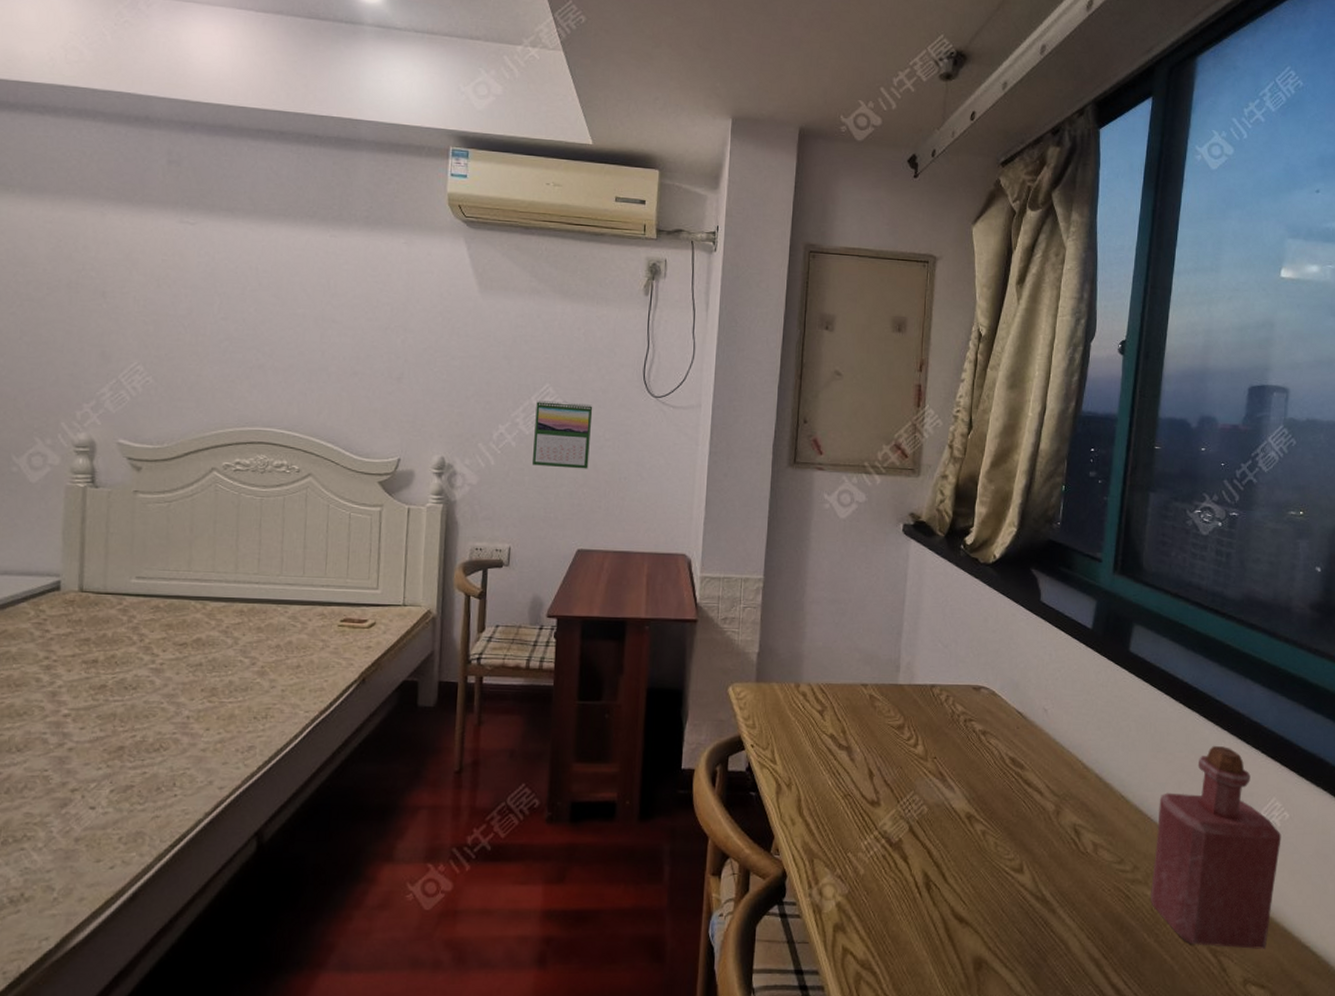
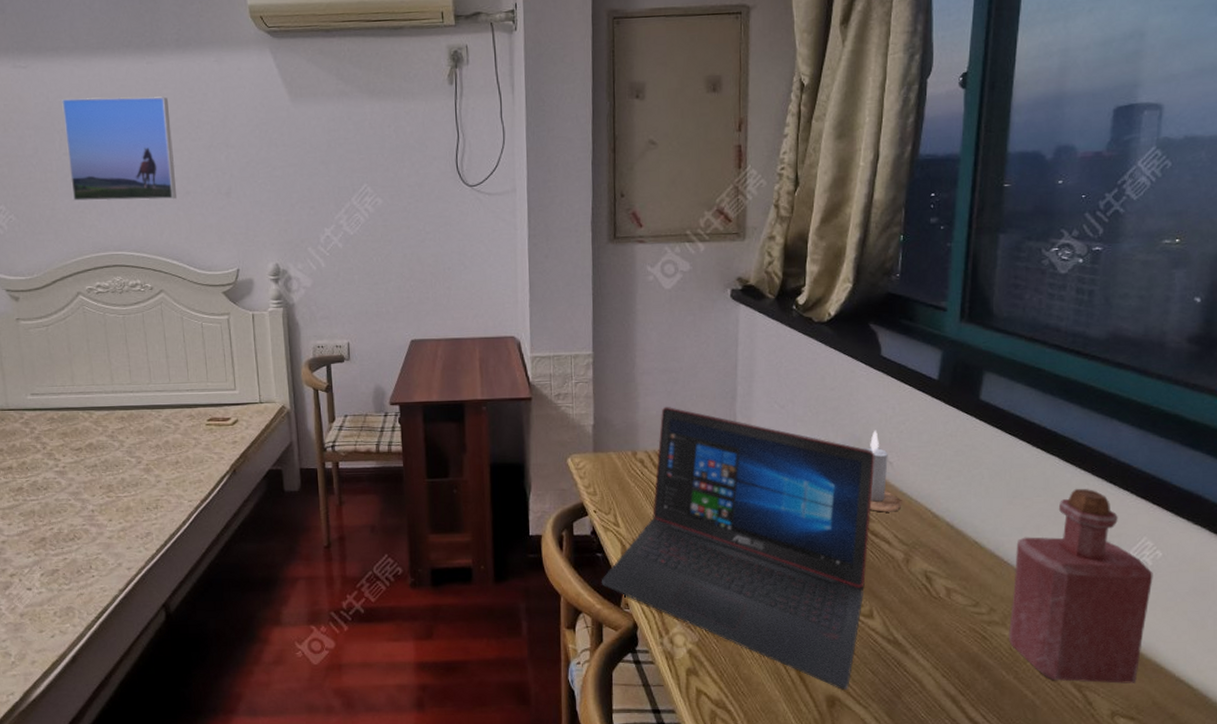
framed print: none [223,260,348,379] -> present [61,96,177,201]
calendar: present [533,400,593,469] -> none [357,198,413,264]
laptop: none [753,638,1031,951] -> present [602,406,875,690]
candle: none [1020,675,1055,761] -> present [862,430,902,512]

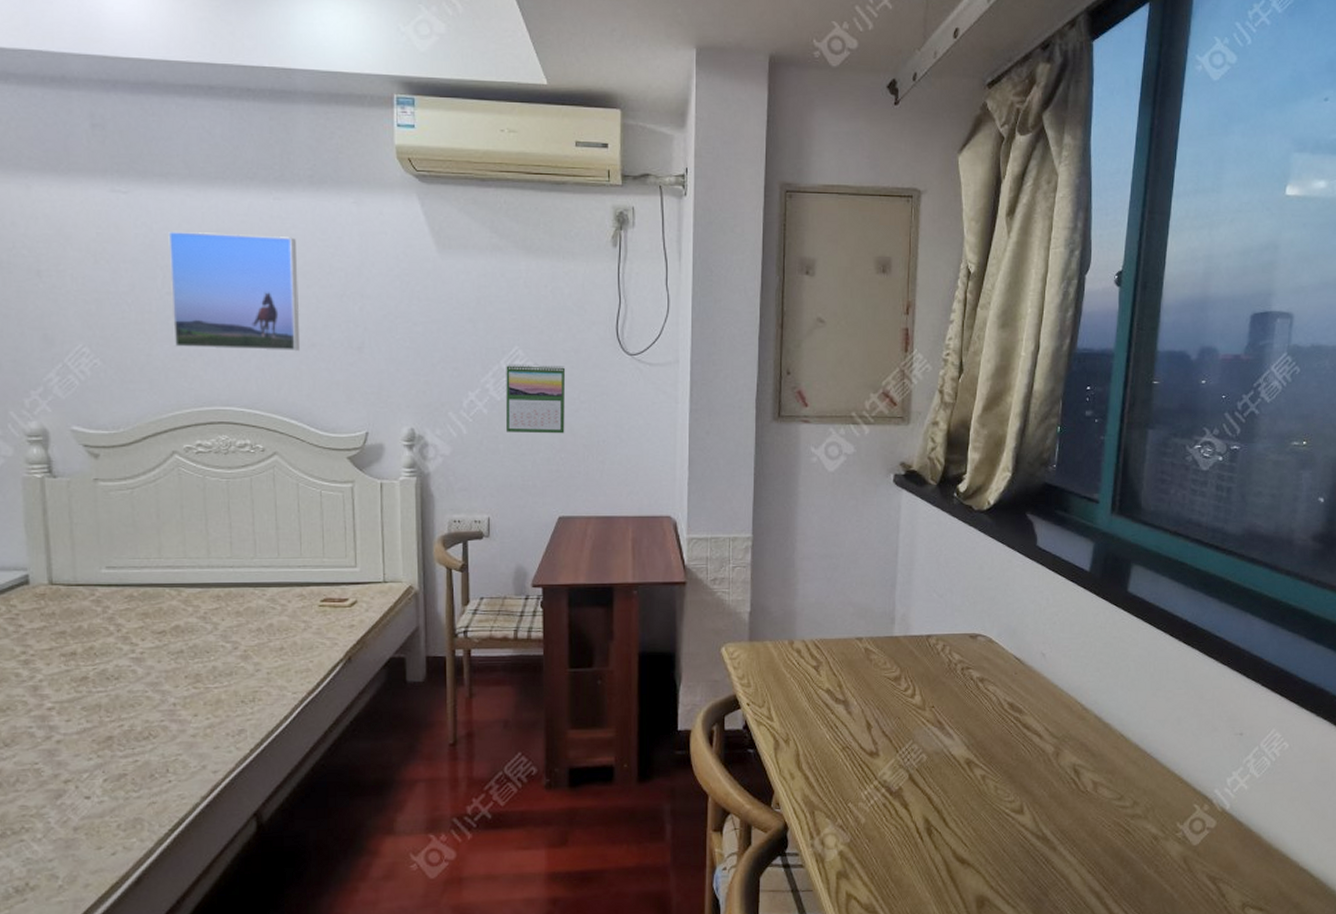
calendar: none [357,198,413,264] -> present [506,363,566,434]
laptop: present [602,406,875,690] -> none [753,593,1029,889]
candle: present [862,430,902,512] -> none [1017,621,1054,705]
bottle: present [1009,488,1153,684] -> none [1150,680,1281,875]

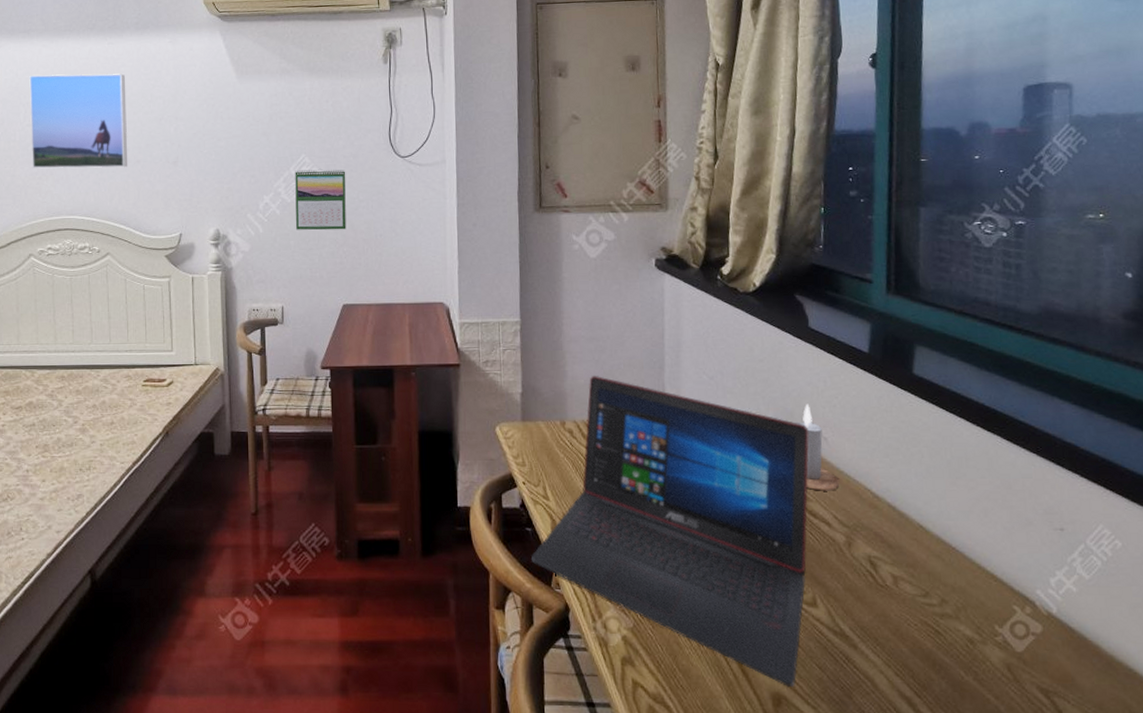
laptop: none [753,593,1029,889] -> present [532,375,809,687]
candle: none [1017,621,1054,705] -> present [795,403,840,491]

